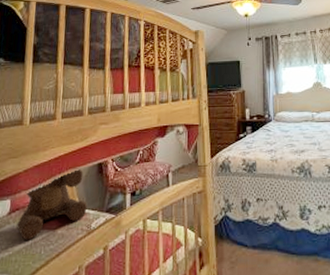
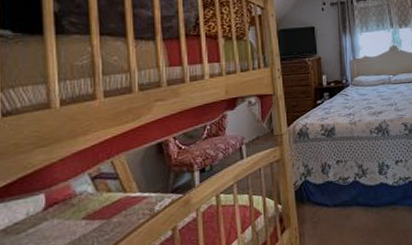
teddy bear: present [17,168,88,240] -> none [58,150,148,235]

